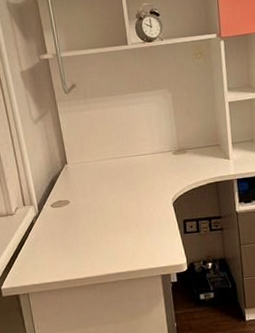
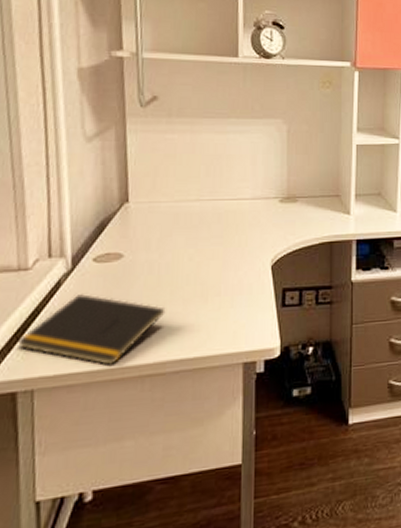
notepad: none [14,229,103,277] -> present [17,294,166,365]

